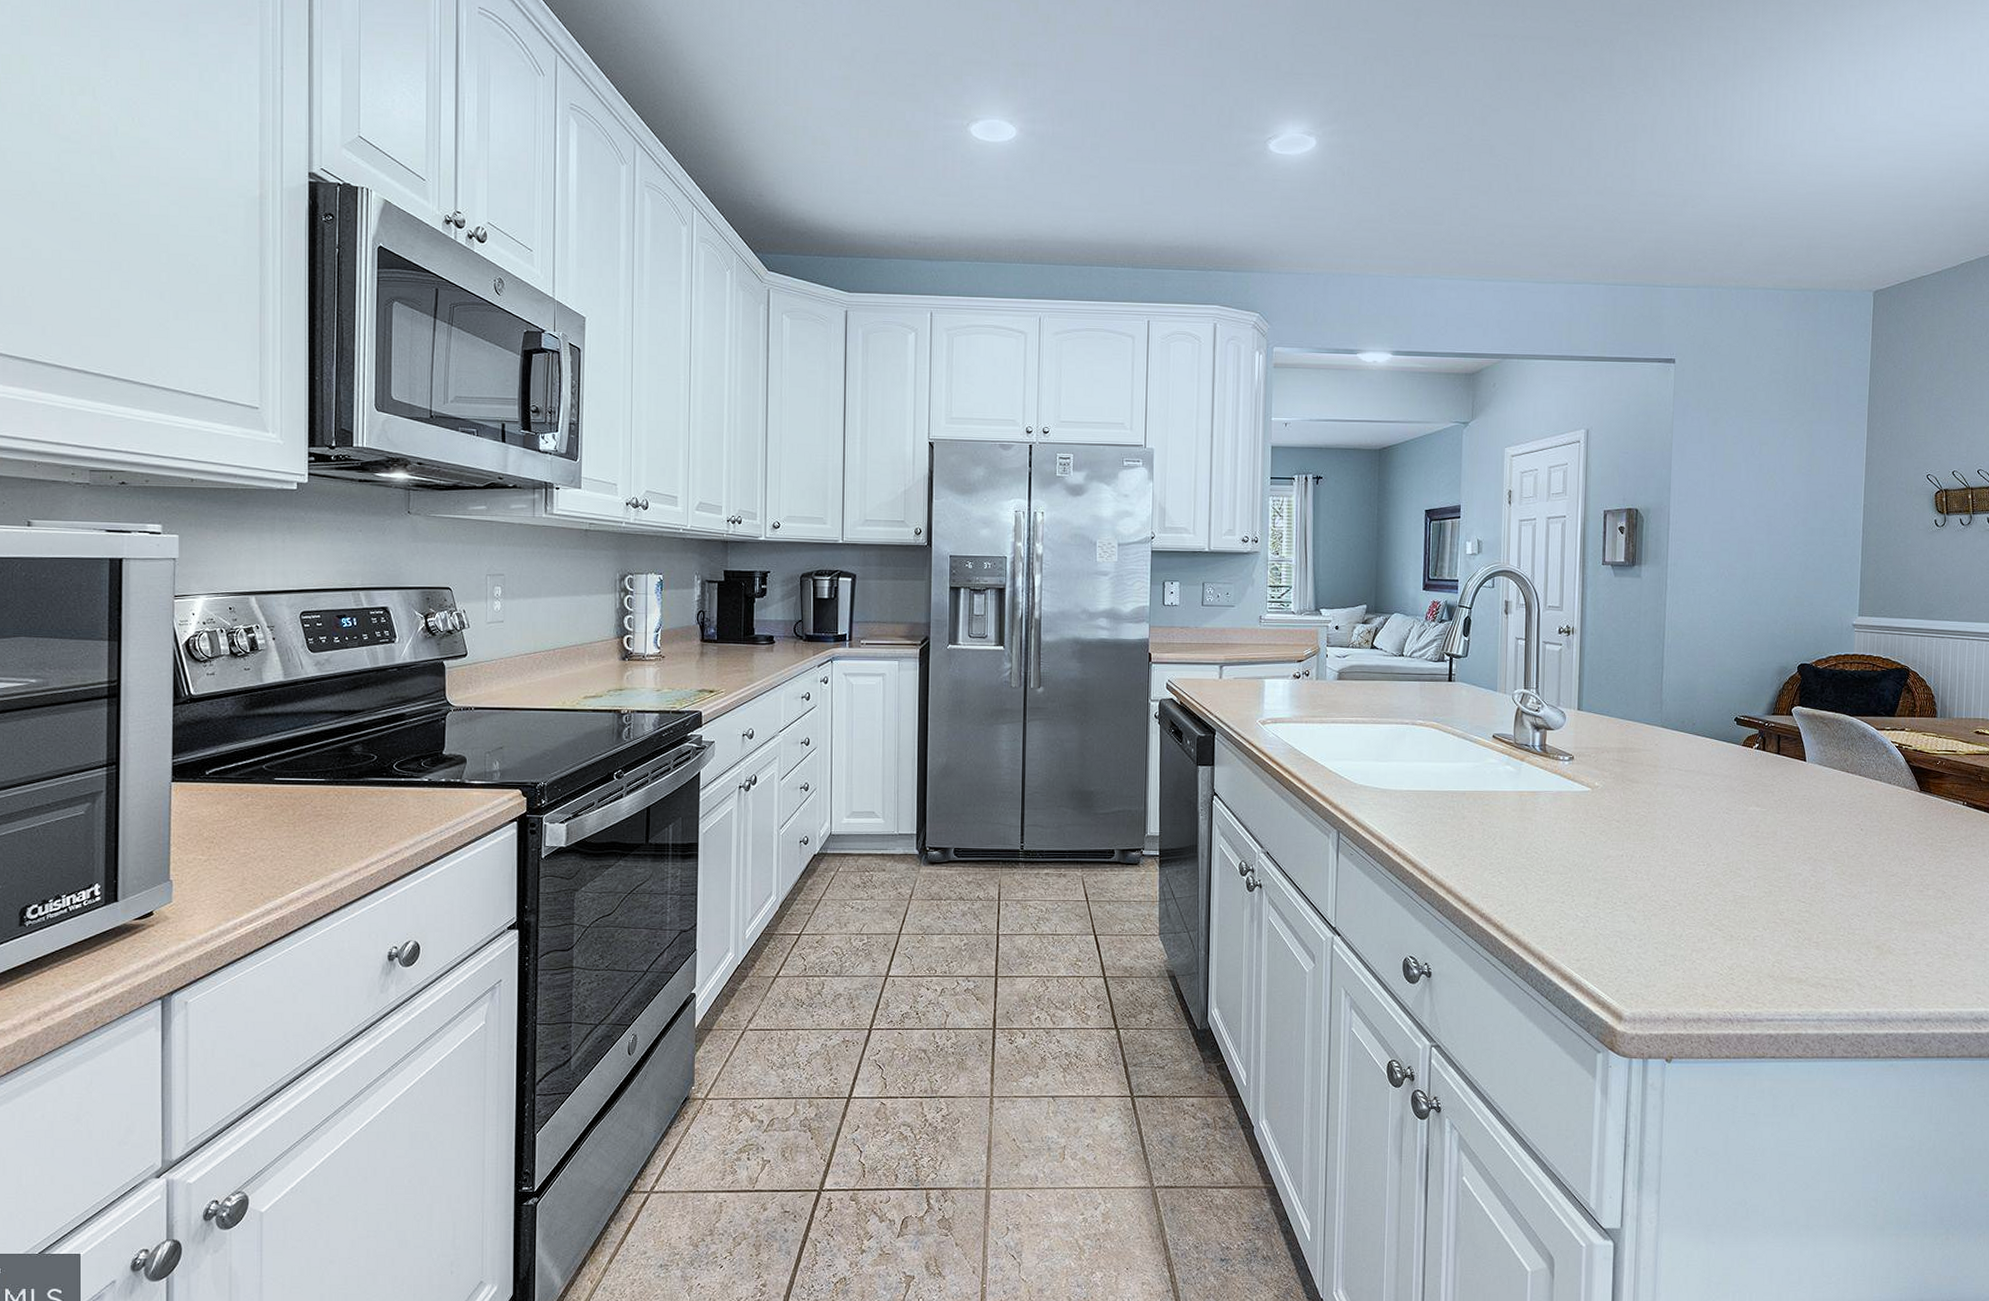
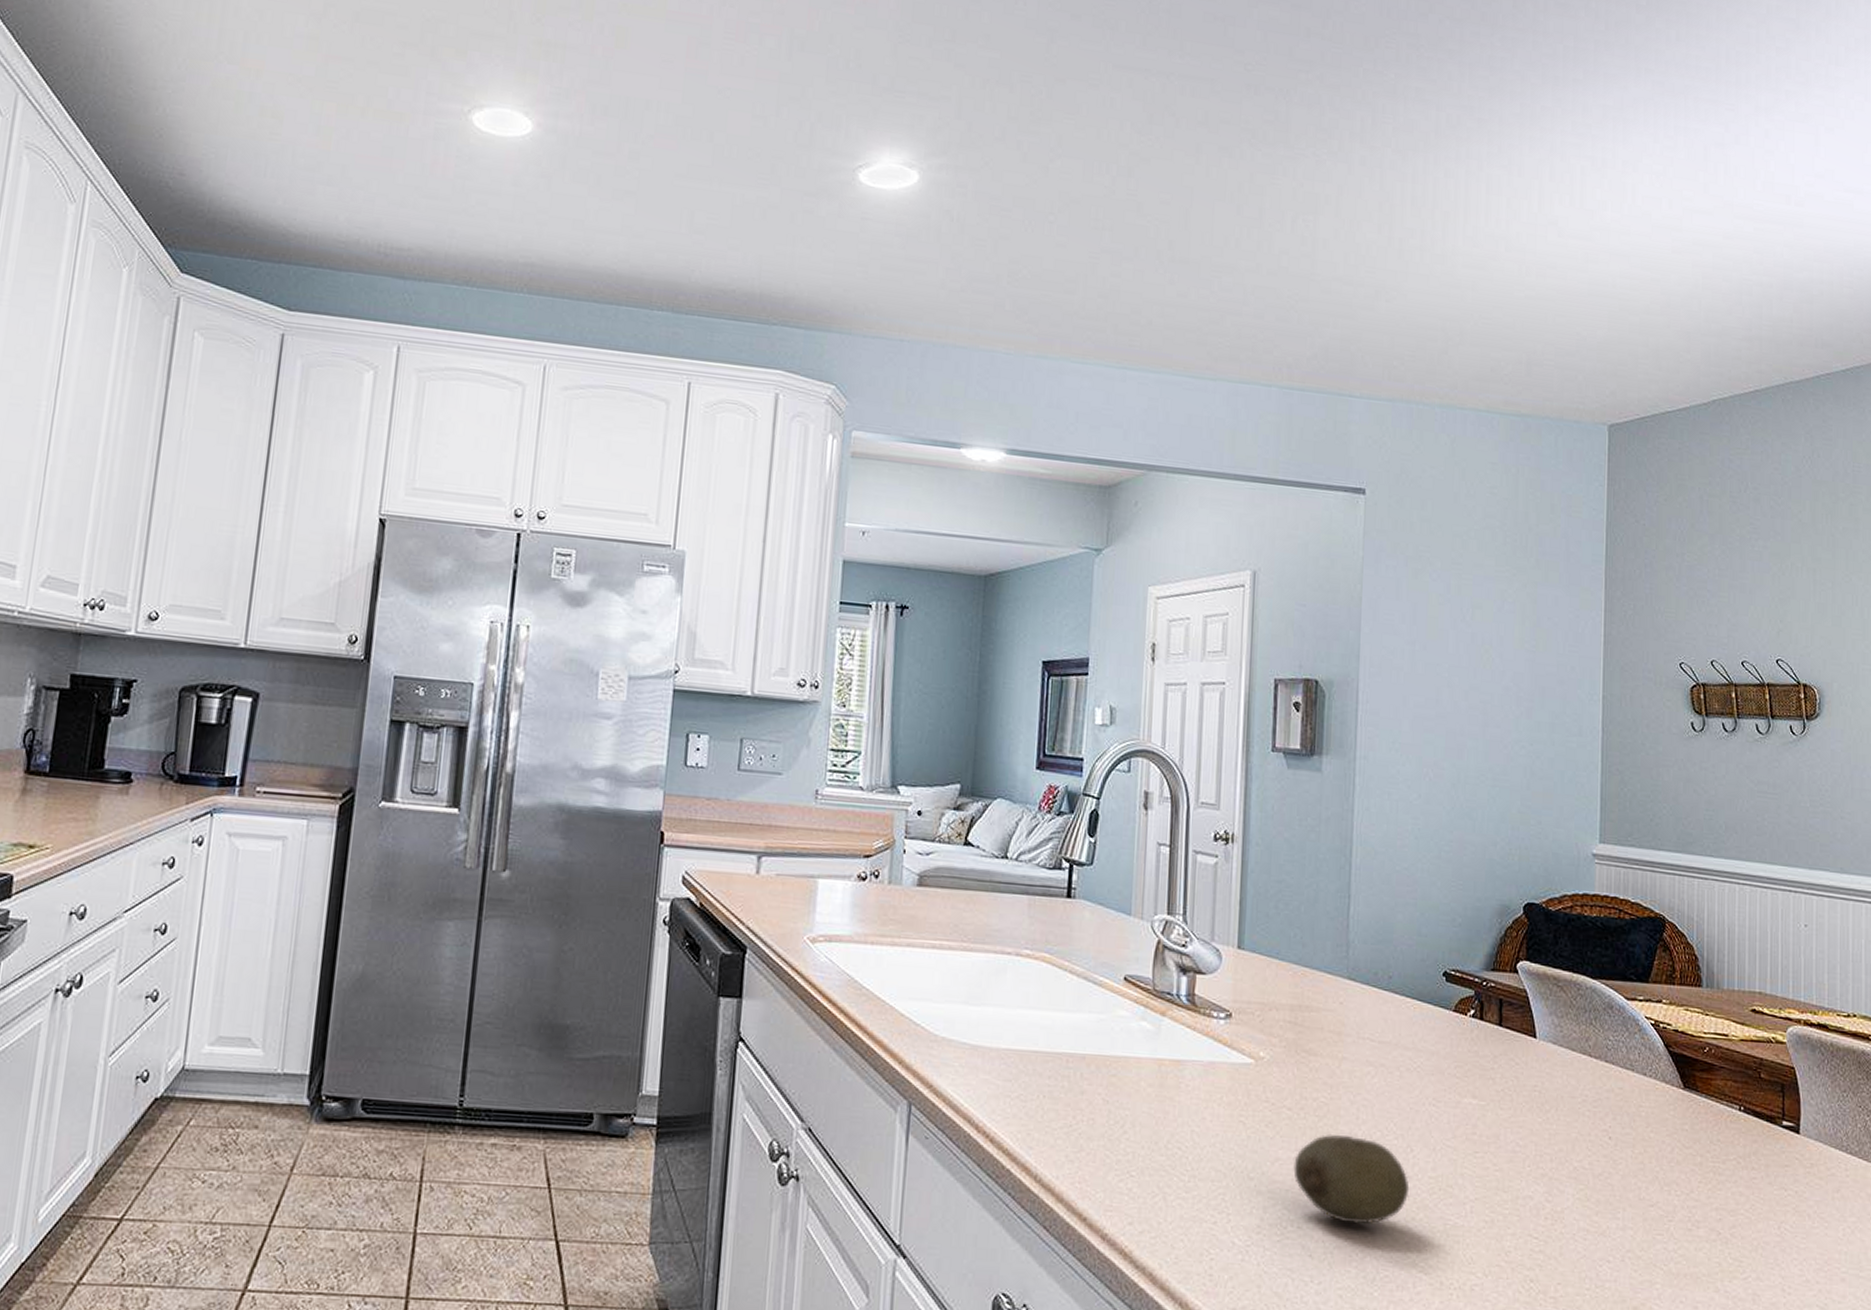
fruit: none [1621,837,1708,899] -> present [1293,1133,1410,1225]

